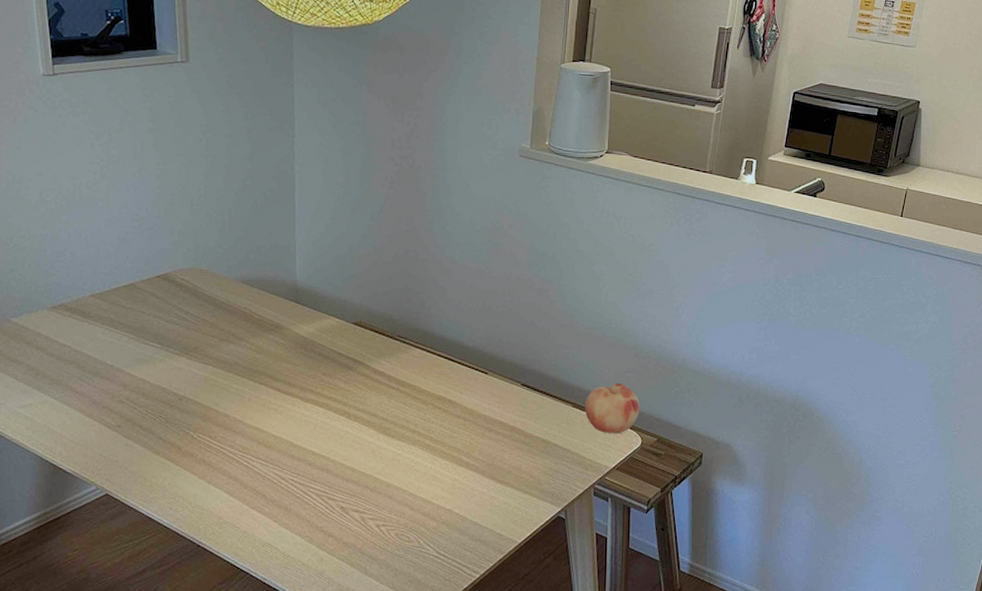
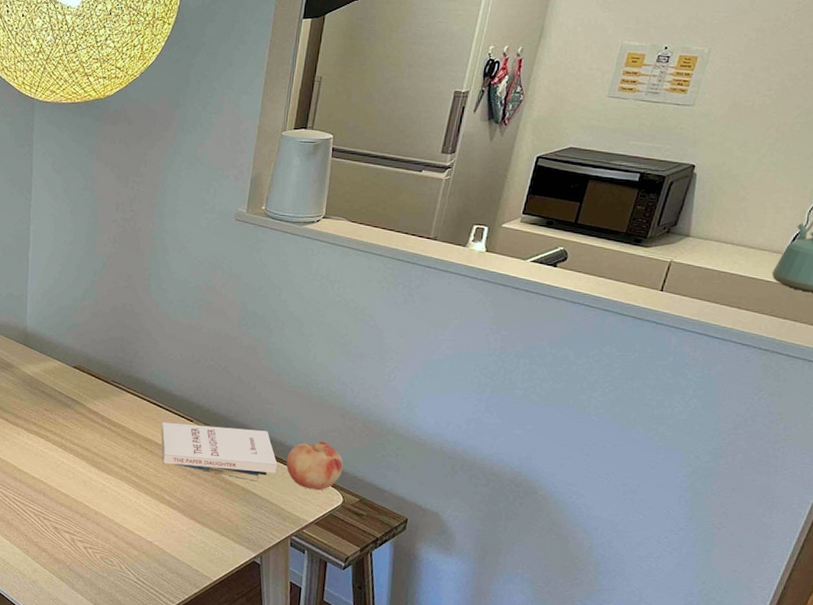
books: none [454,376,576,432] -> present [161,422,277,482]

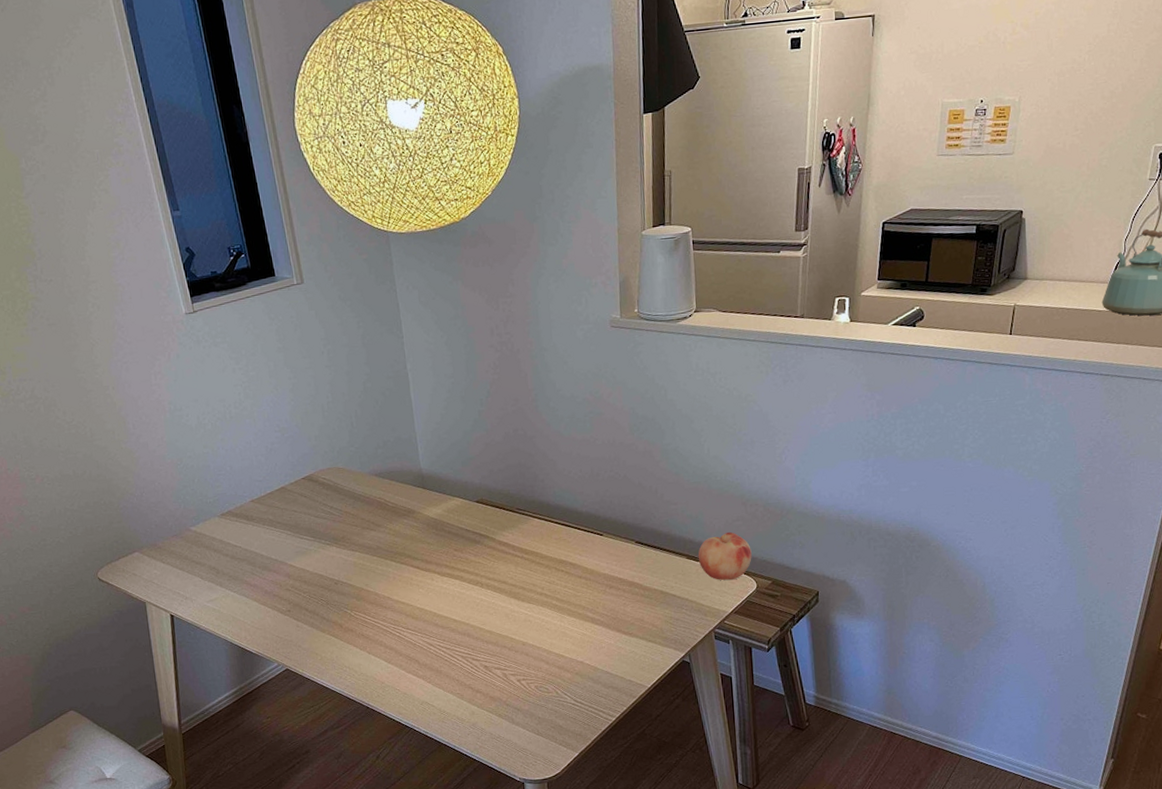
books: present [161,422,277,482] -> none [573,531,691,583]

